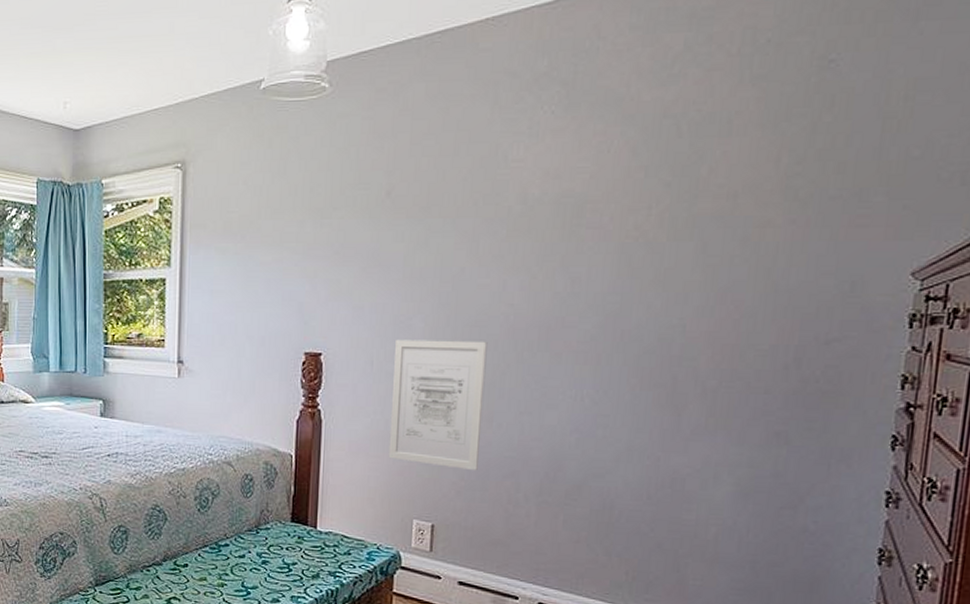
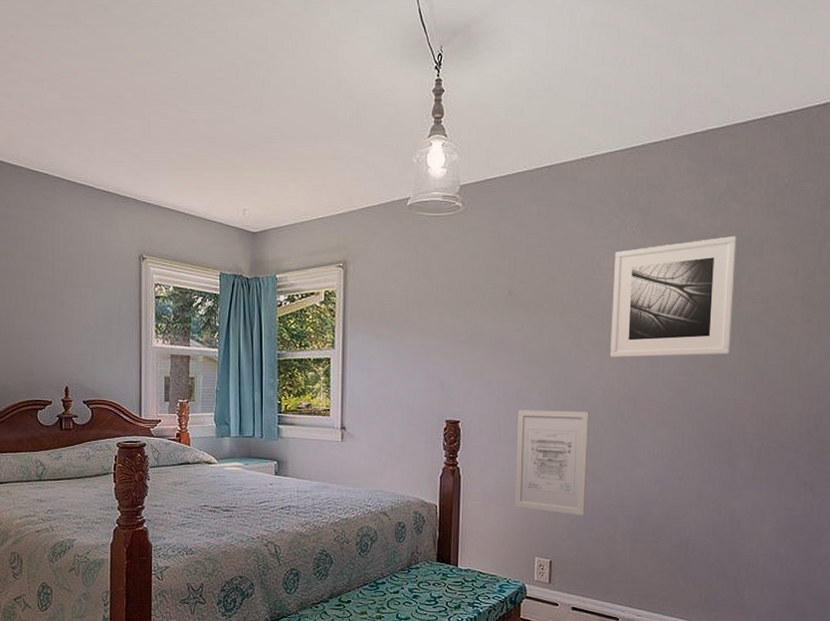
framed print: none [516,112,695,273] -> present [610,236,737,358]

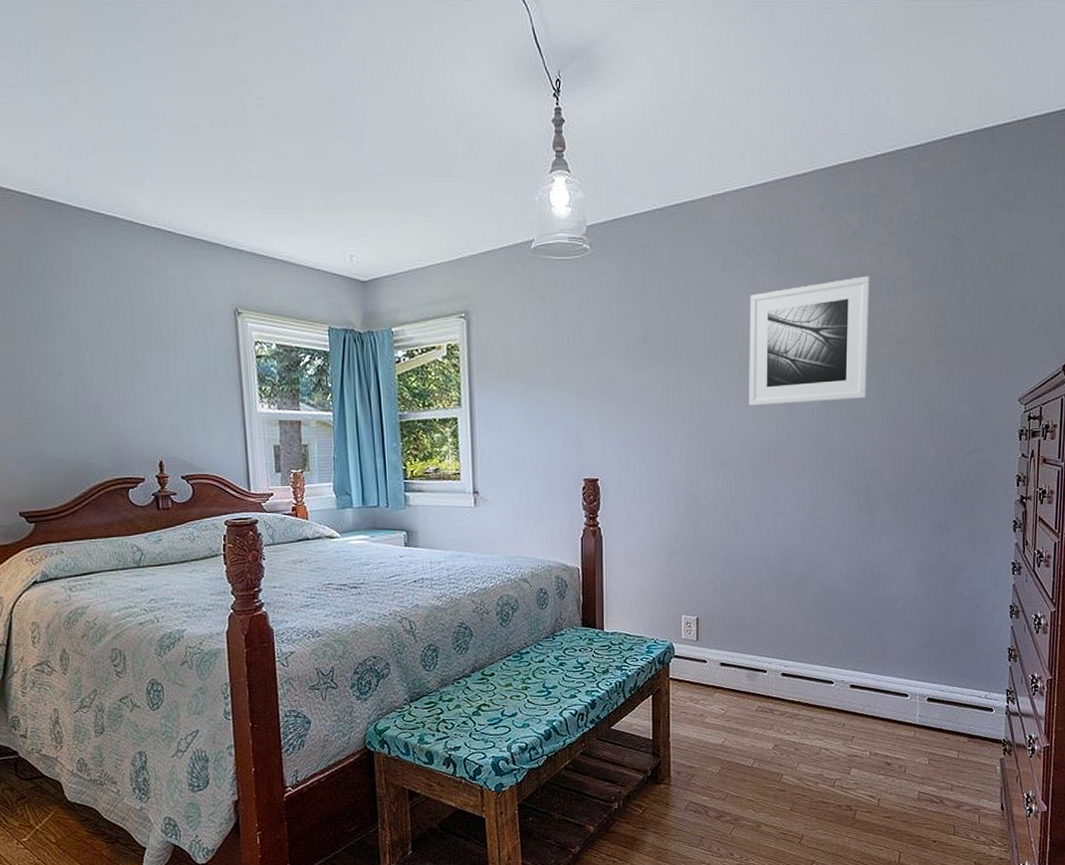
wall art: present [514,410,590,516] -> none [658,462,730,571]

